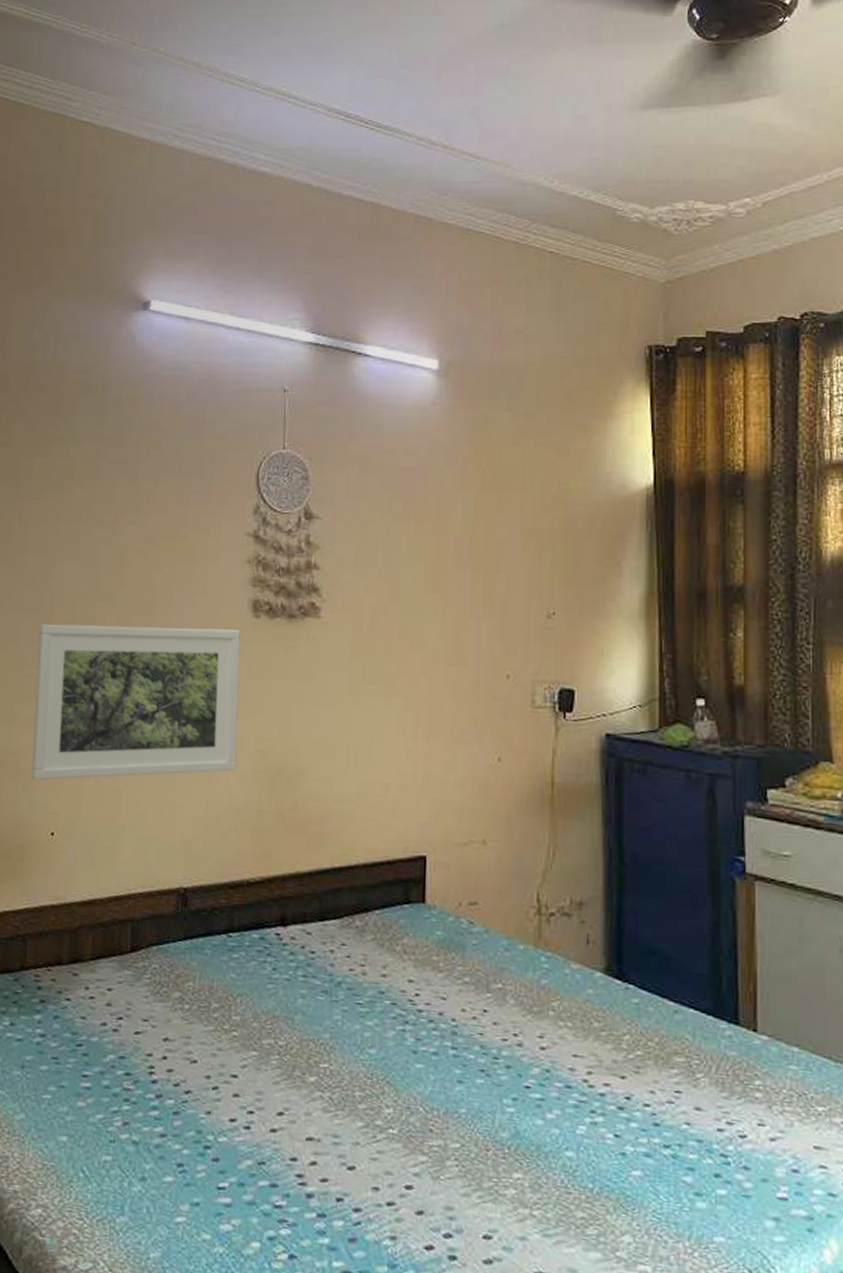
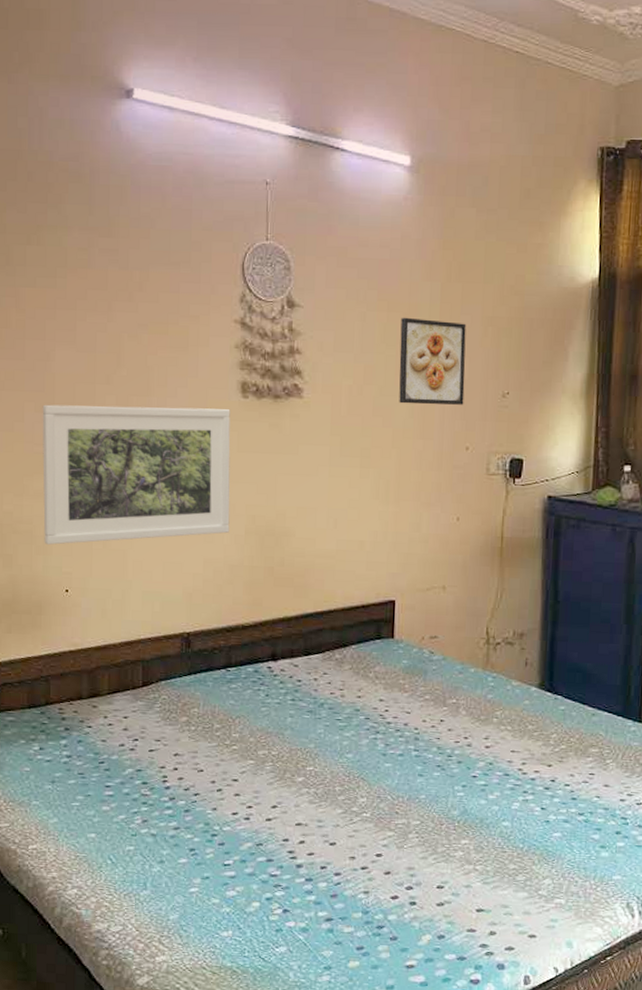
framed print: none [428,529,504,627] -> present [399,317,466,405]

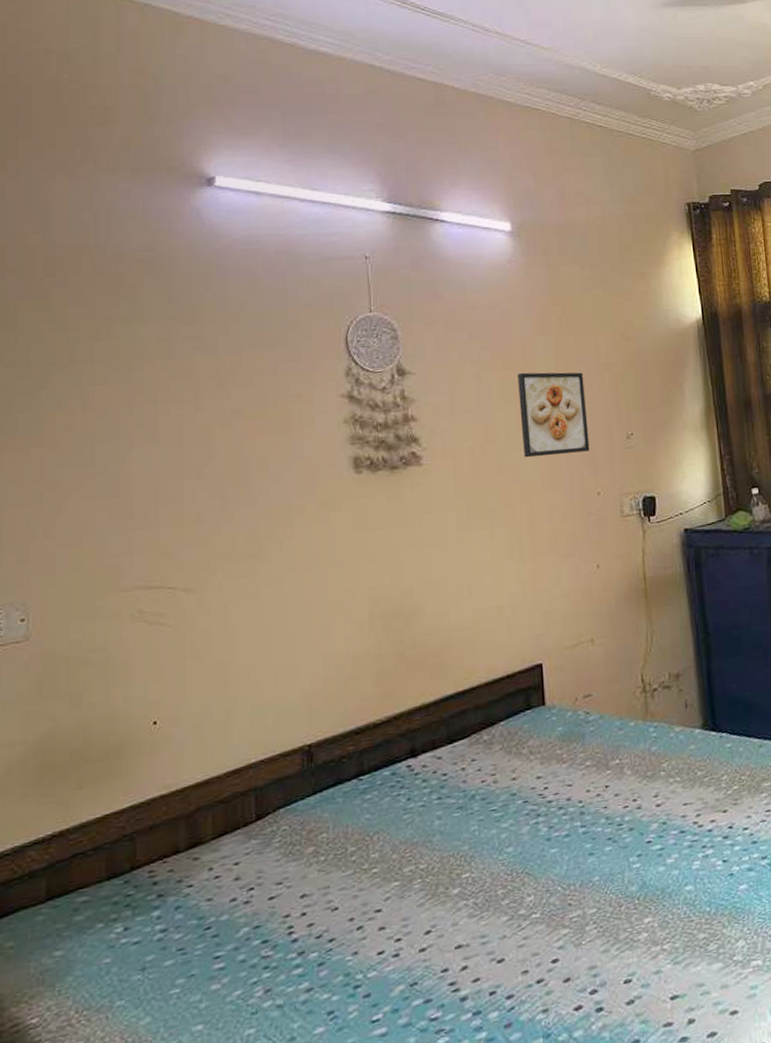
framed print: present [42,404,231,545] -> none [117,488,351,672]

